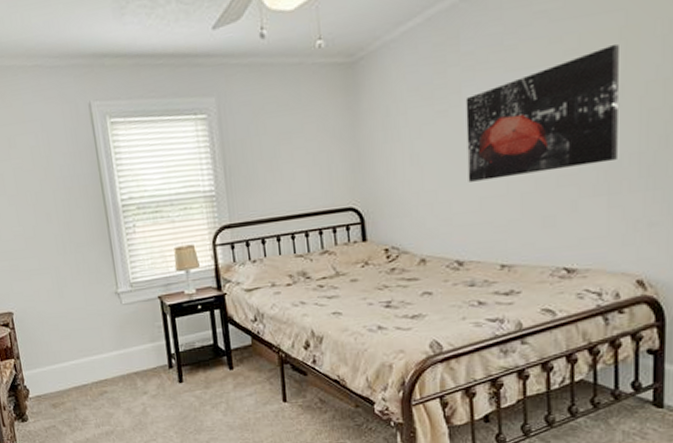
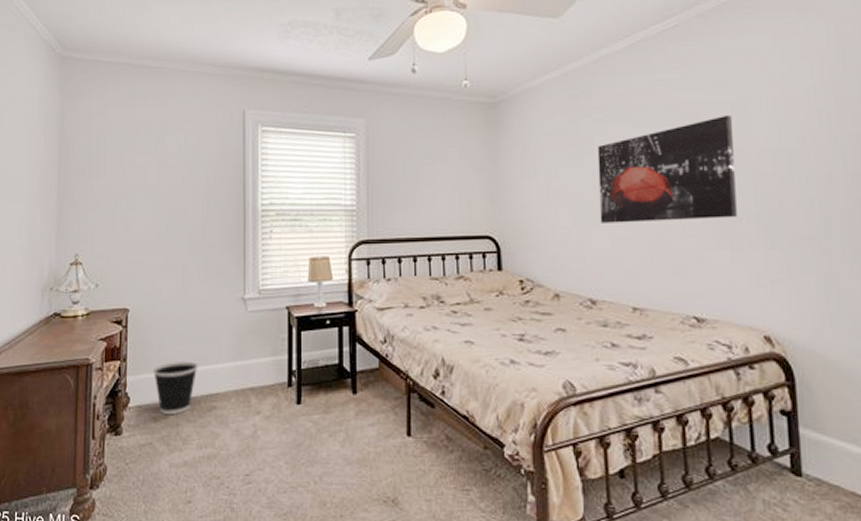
wastebasket: none [44,354,85,402] -> present [152,362,198,415]

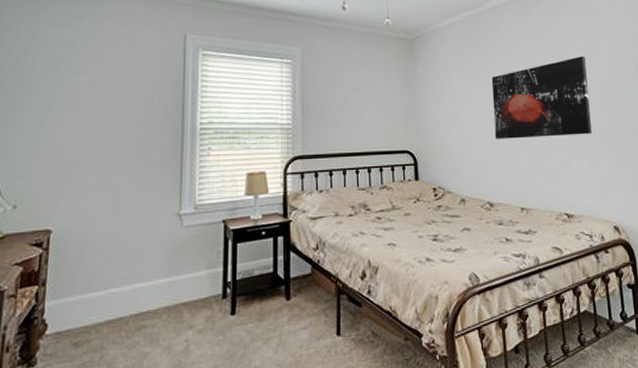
wastebasket: present [152,362,198,415] -> none [75,281,128,339]

